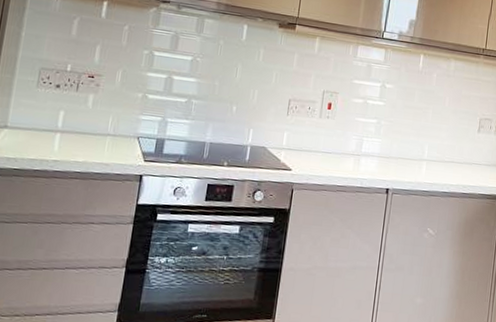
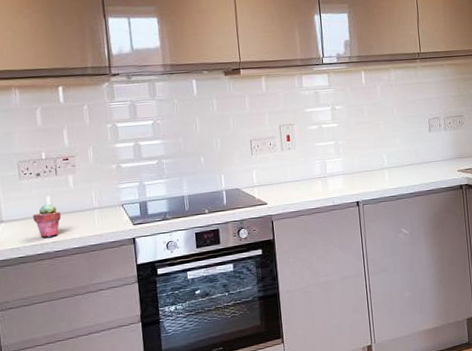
potted succulent: none [39,118,71,155] -> present [32,204,62,238]

